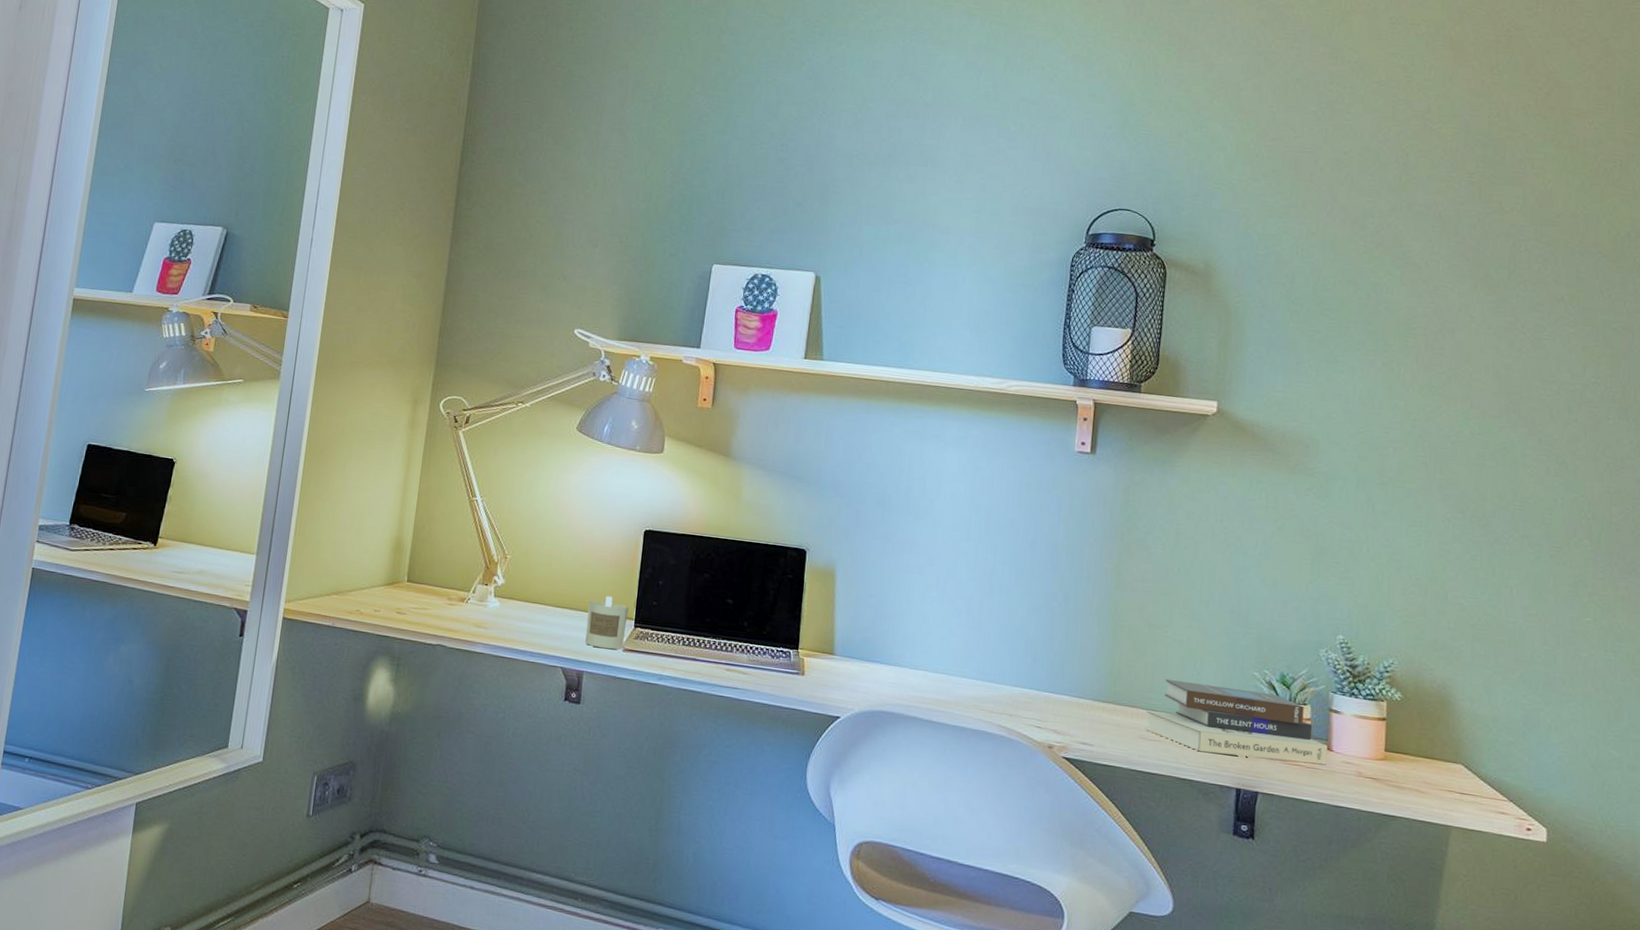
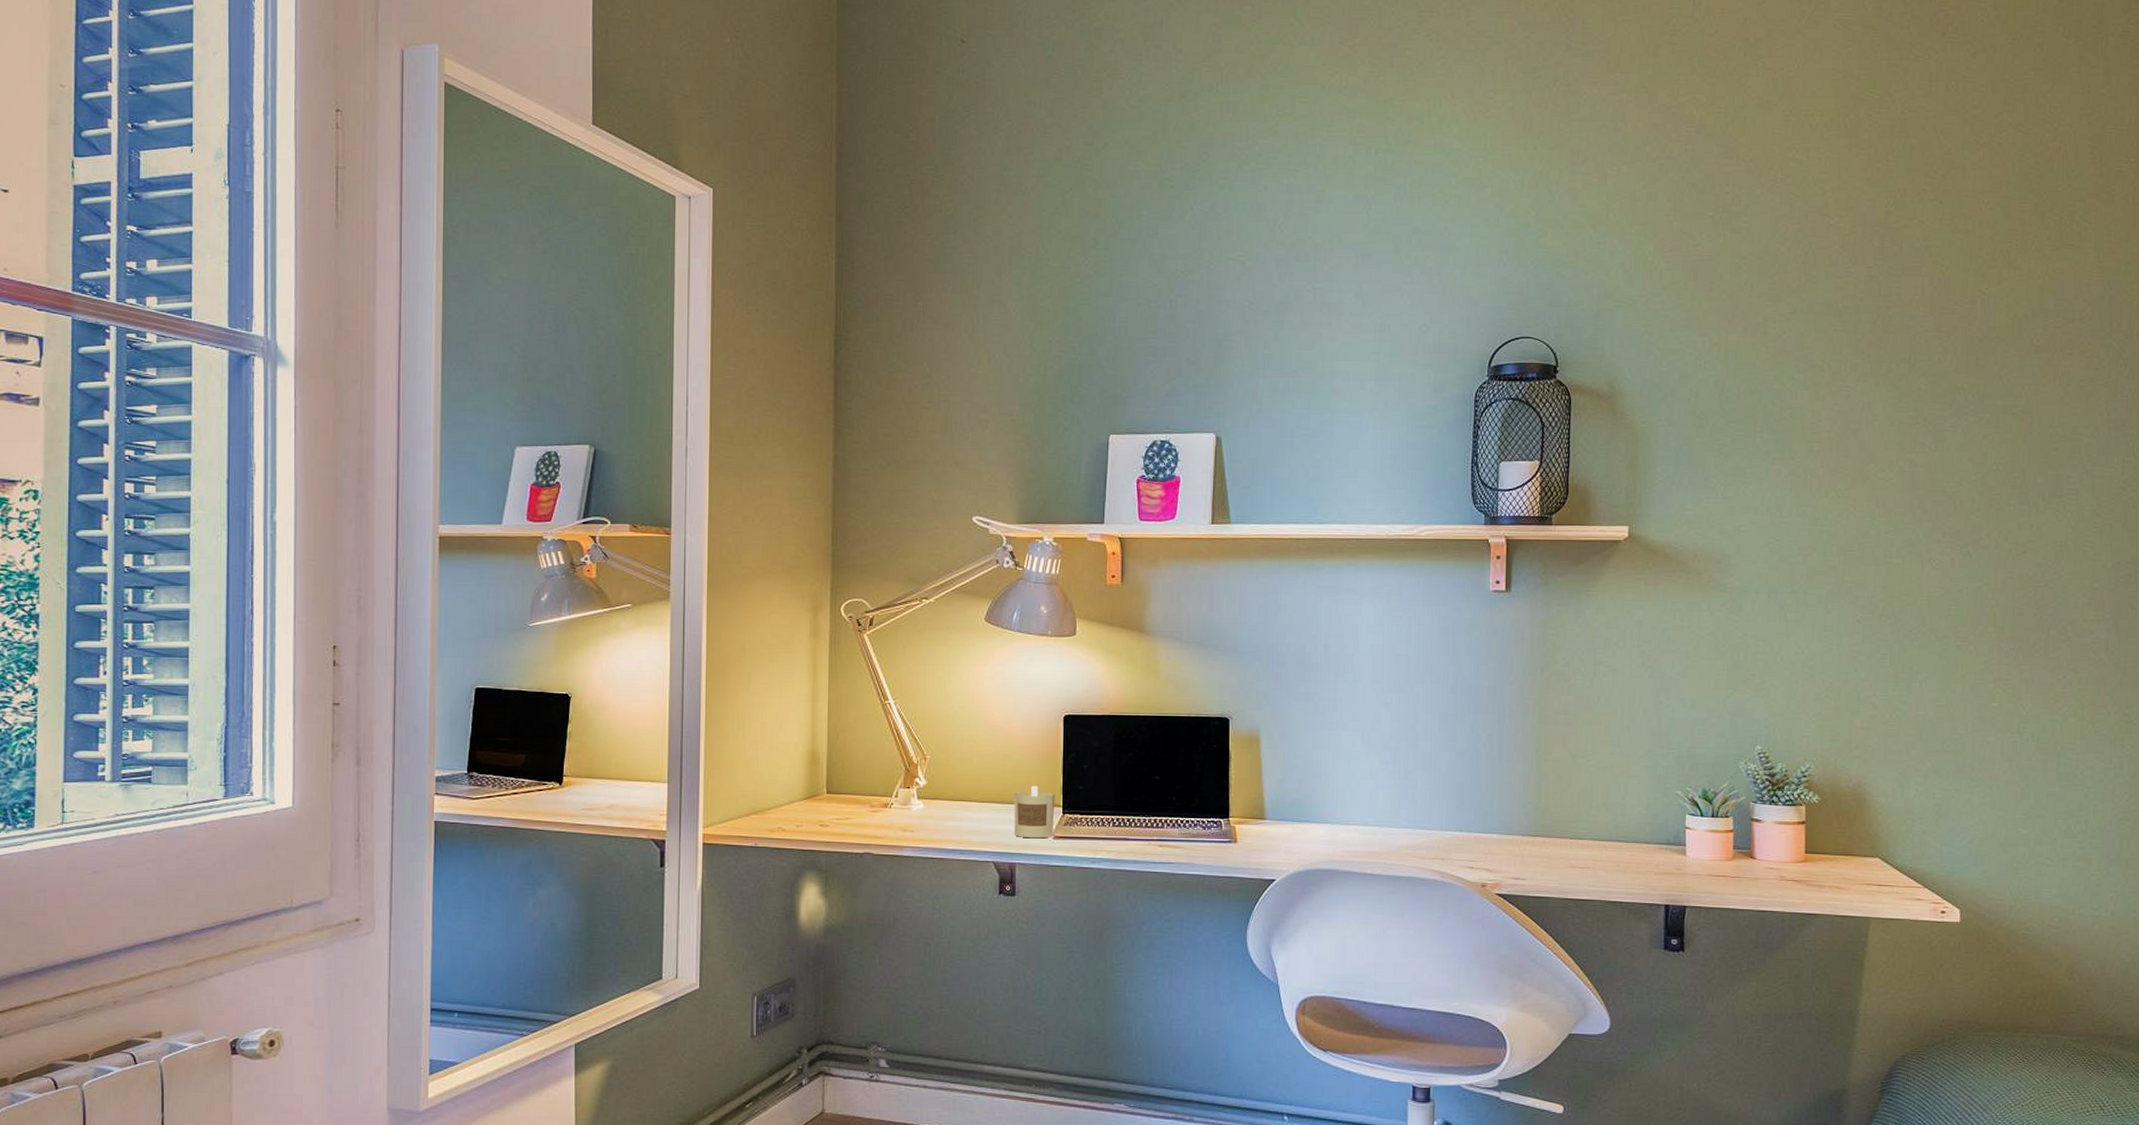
books: present [1145,679,1328,765] -> none [1574,807,1750,874]

